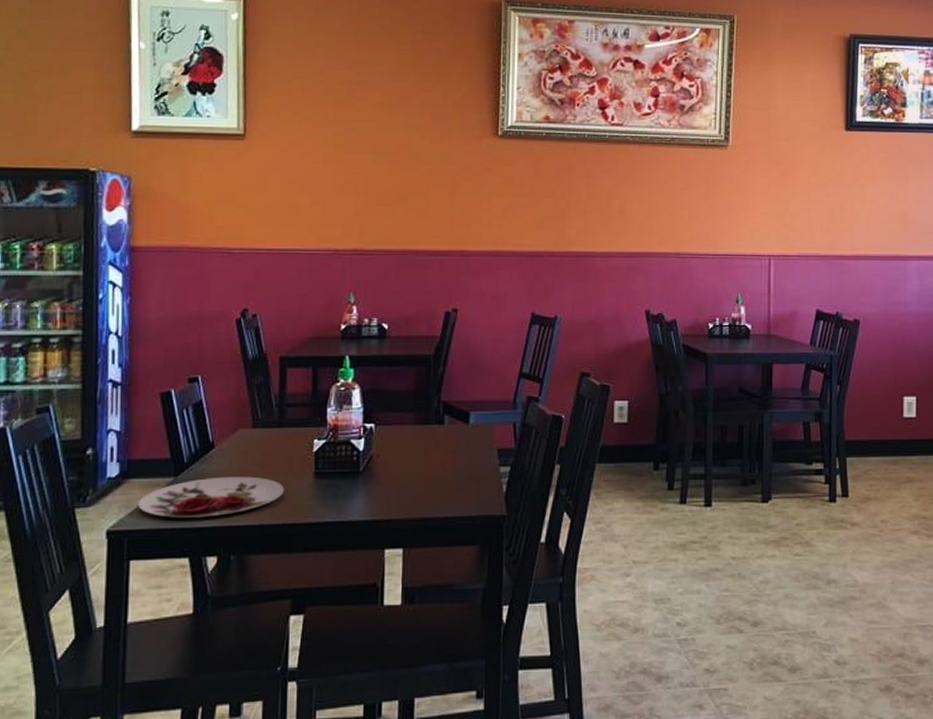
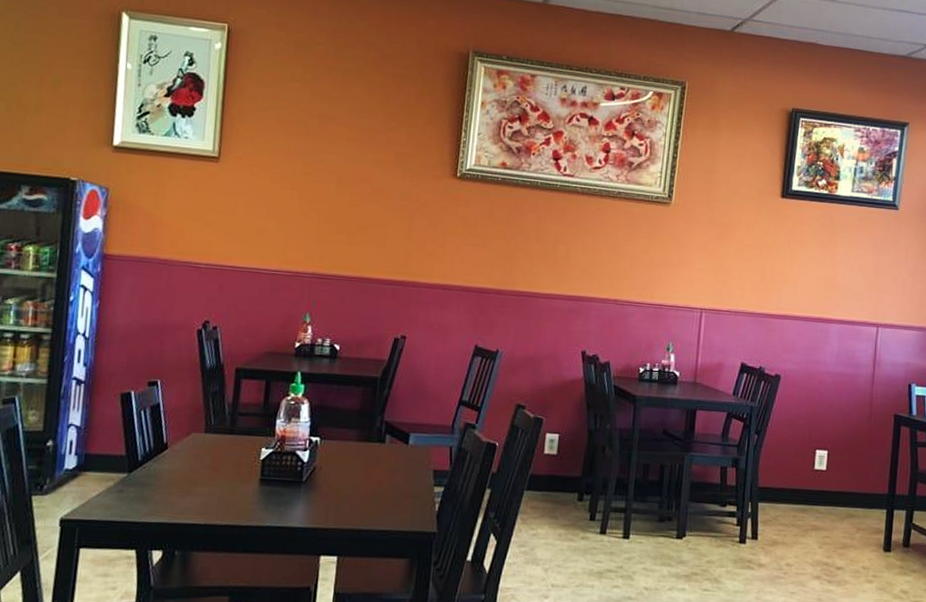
plate: present [138,476,285,518] -> none [92,476,231,514]

